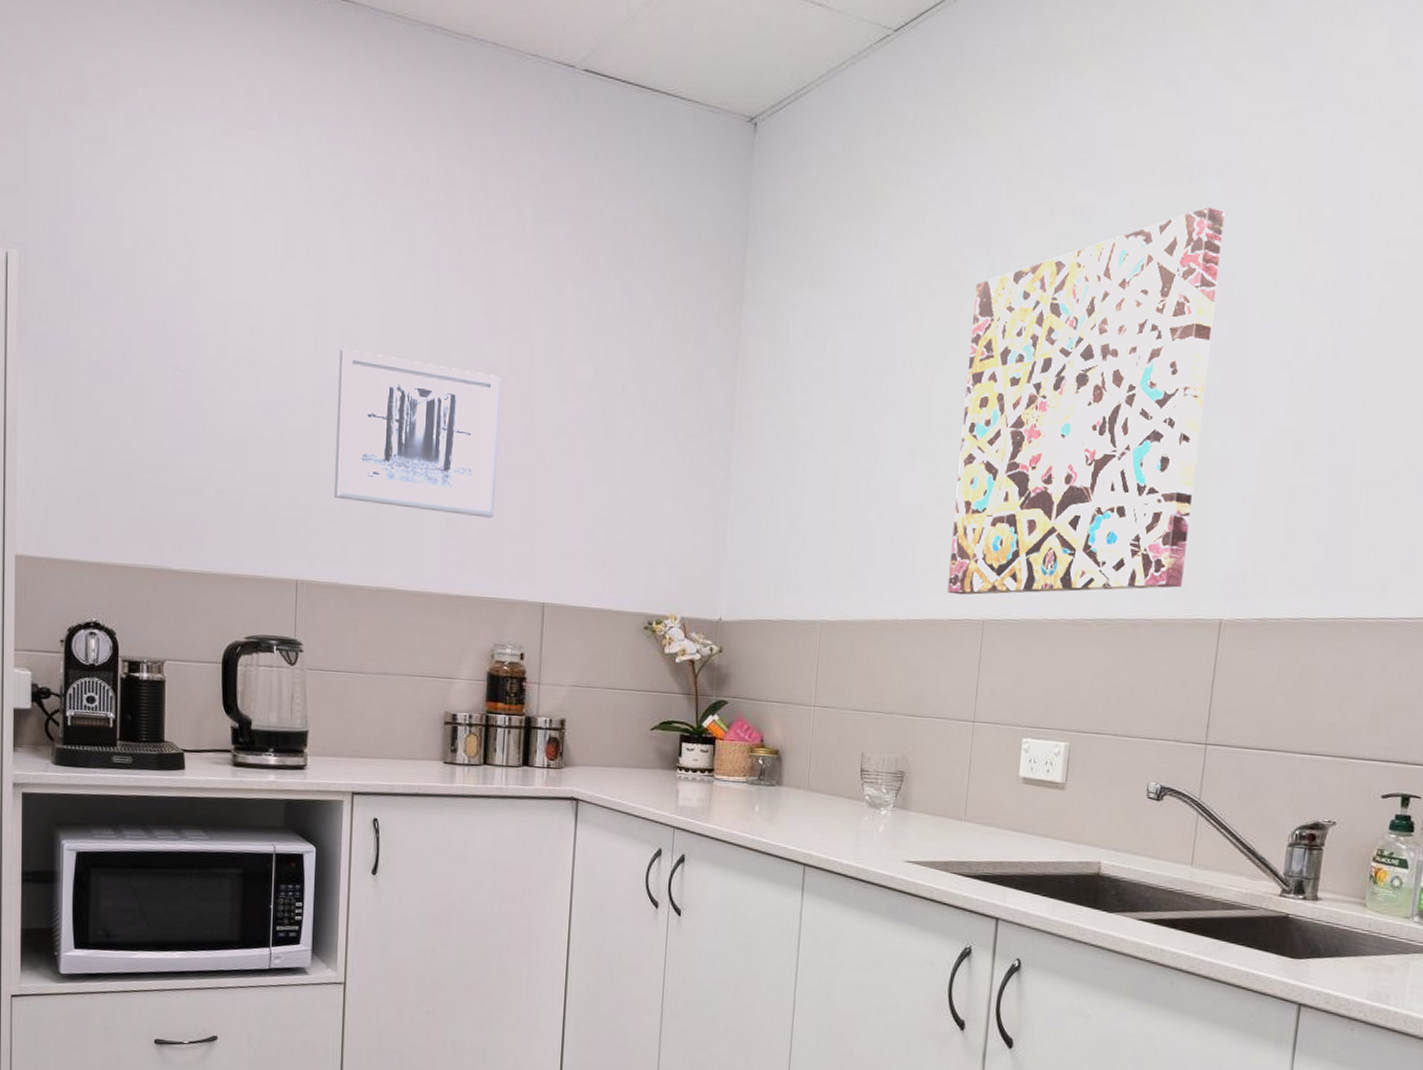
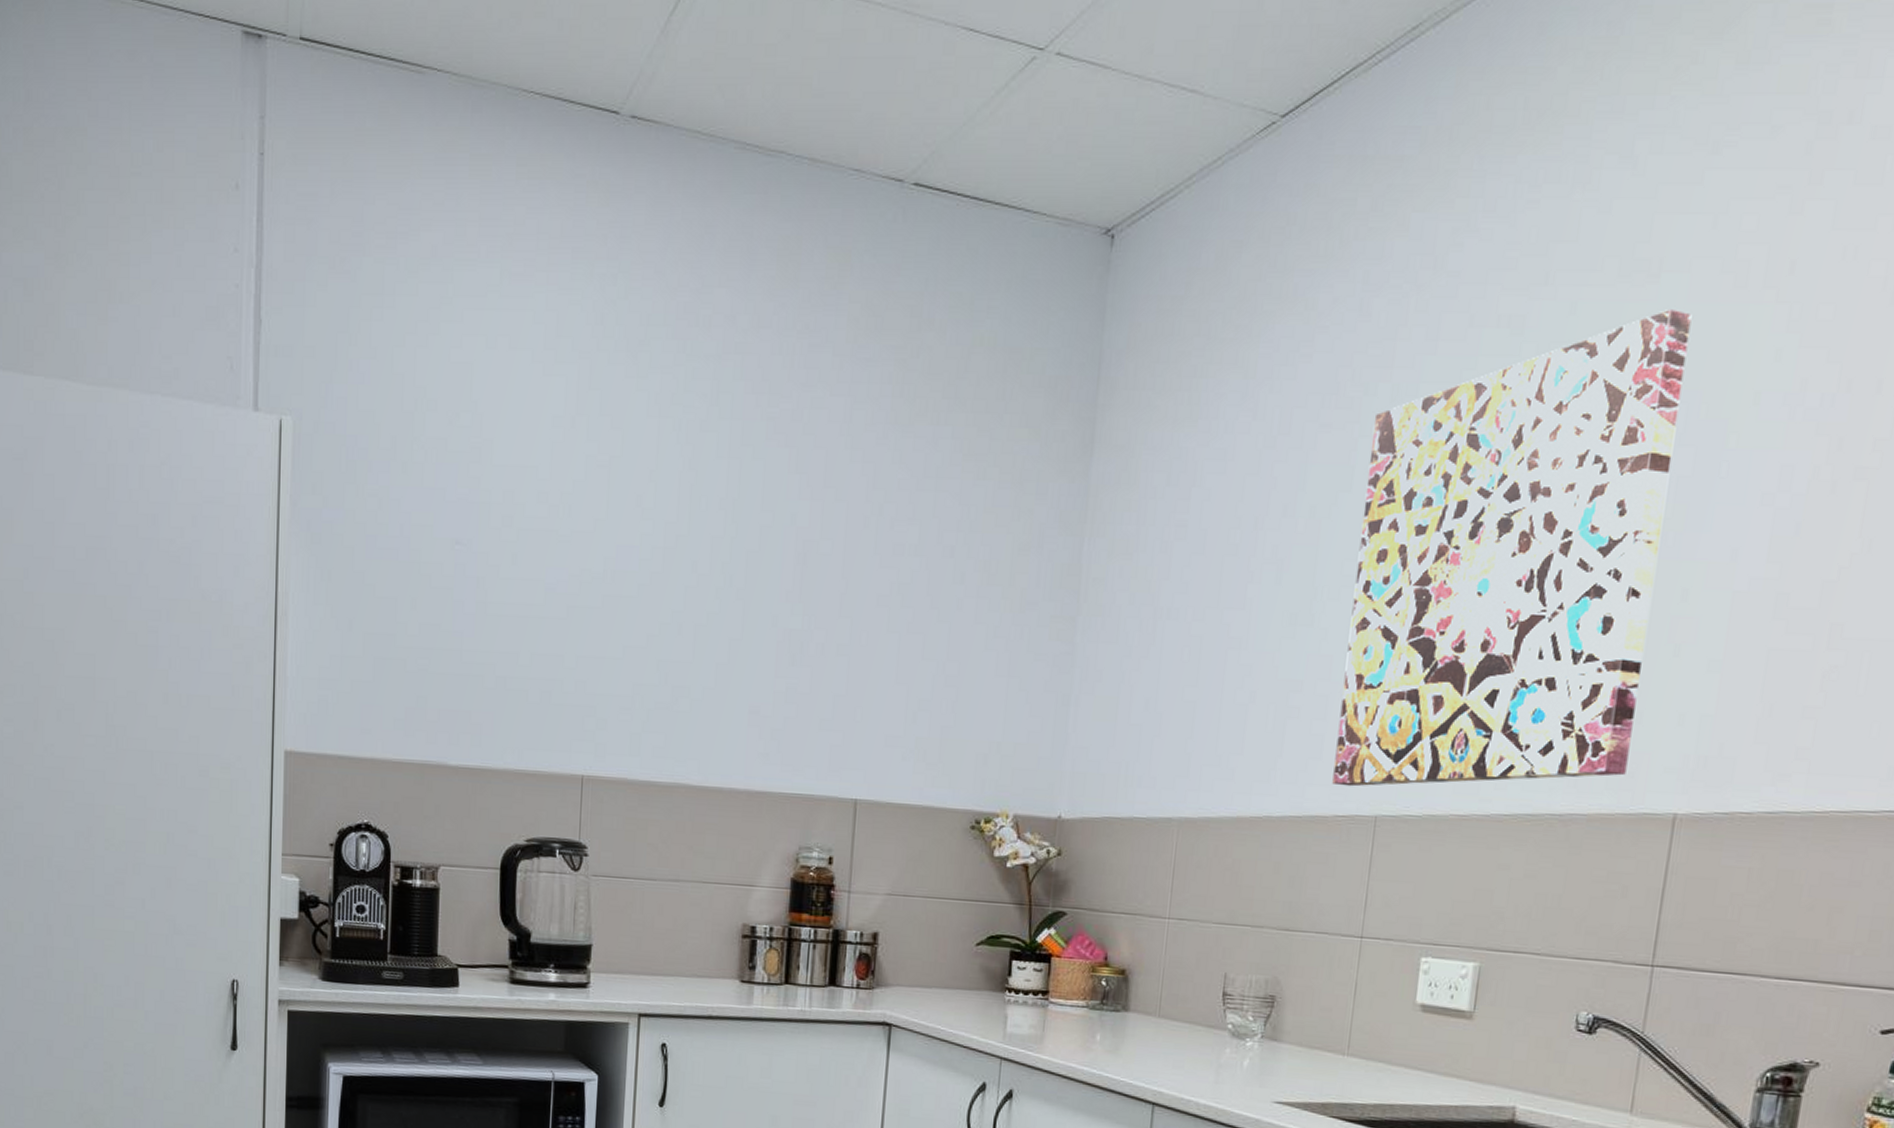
wall art: present [333,348,502,518] -> none [624,514,813,703]

